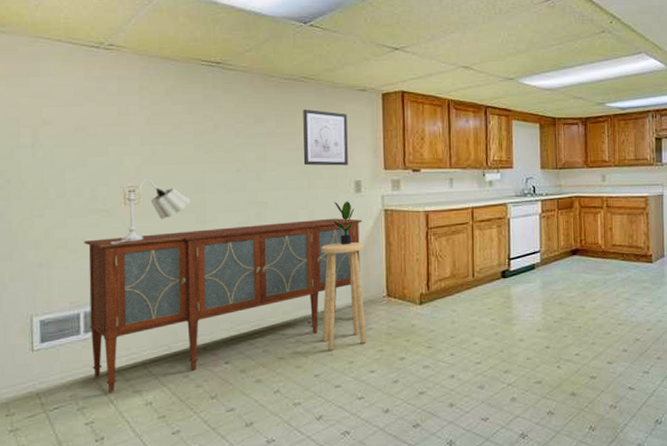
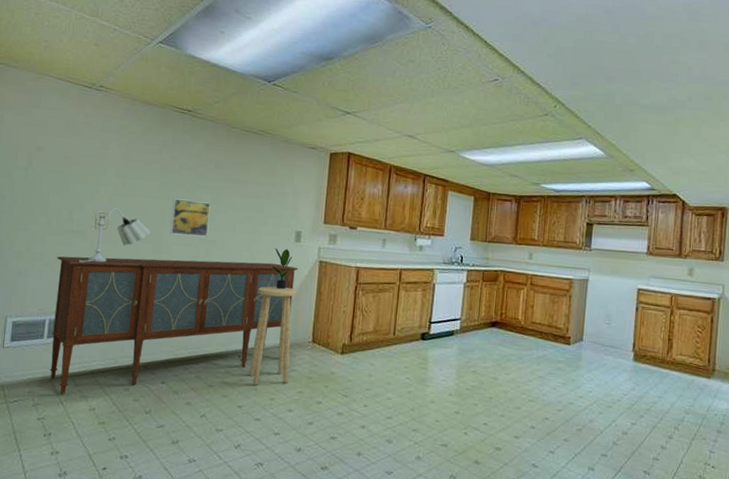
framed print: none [212,161,257,201] -> present [170,198,211,237]
wall art: present [303,110,348,166] -> none [252,161,296,216]

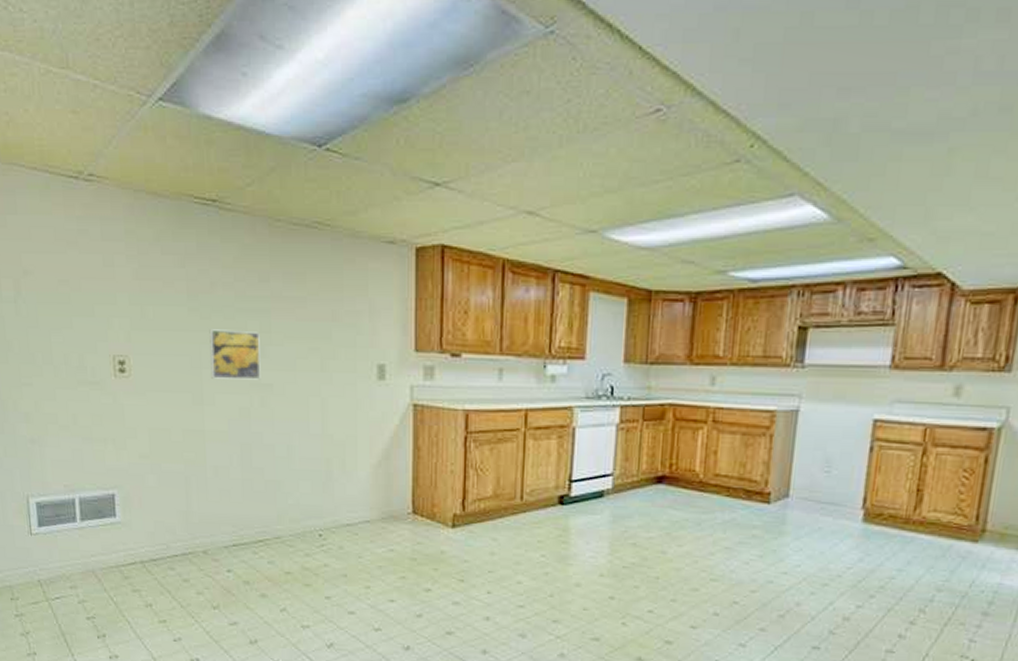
sideboard: present [49,256,298,394] -> none [74,410,386,589]
table lamp: present [78,208,151,263] -> none [101,348,187,424]
stool: present [249,286,297,385] -> none [335,442,387,571]
potted plant: present [272,247,294,290] -> none [350,389,380,446]

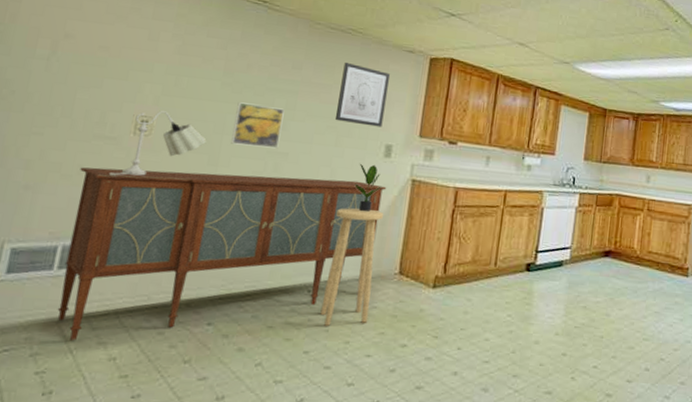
sideboard: none [74,410,386,589] -> present [57,167,387,341]
table lamp: none [101,348,187,424] -> present [108,111,207,176]
wall art: none [315,267,370,344] -> present [334,63,390,127]
stool: none [335,442,387,571] -> present [320,208,384,326]
potted plant: none [350,389,380,446] -> present [354,163,382,213]

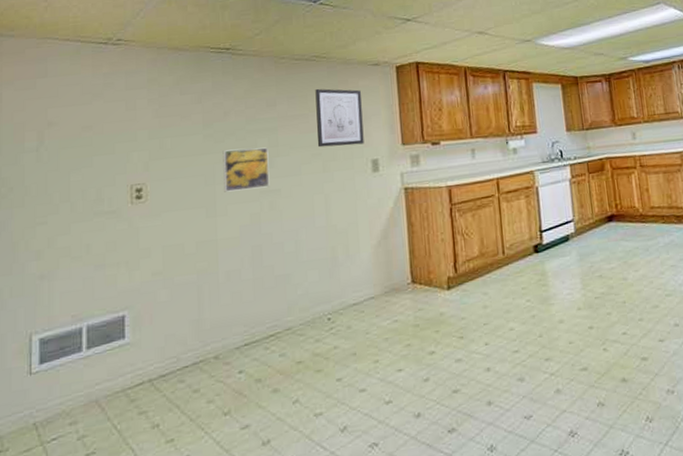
sideboard: present [57,167,387,341] -> none [88,200,383,416]
table lamp: present [108,111,207,176] -> none [115,175,201,248]
stool: present [320,208,384,326] -> none [339,225,392,350]
potted plant: present [354,163,382,213] -> none [350,181,377,231]

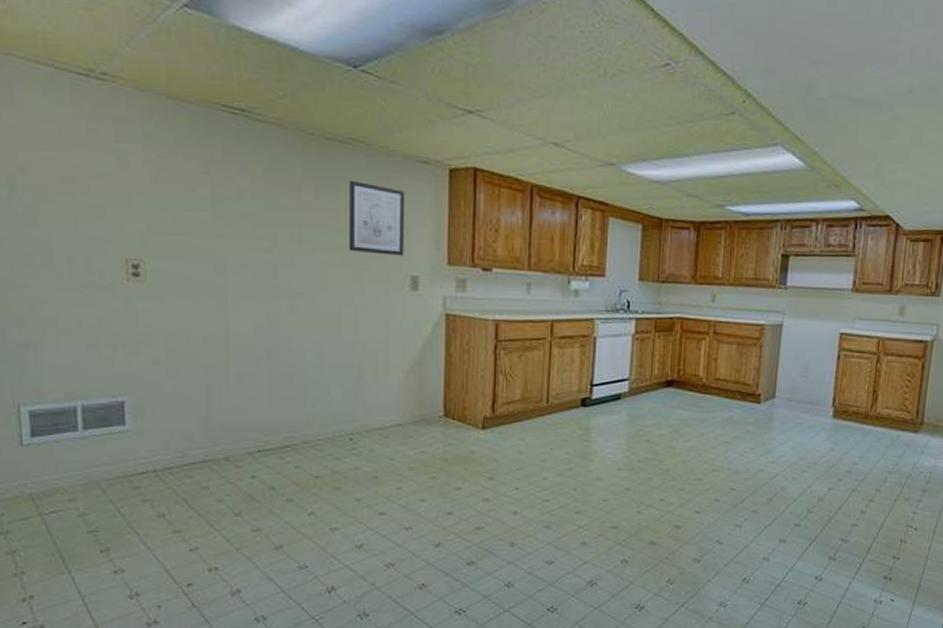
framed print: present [222,147,270,192] -> none [235,236,291,288]

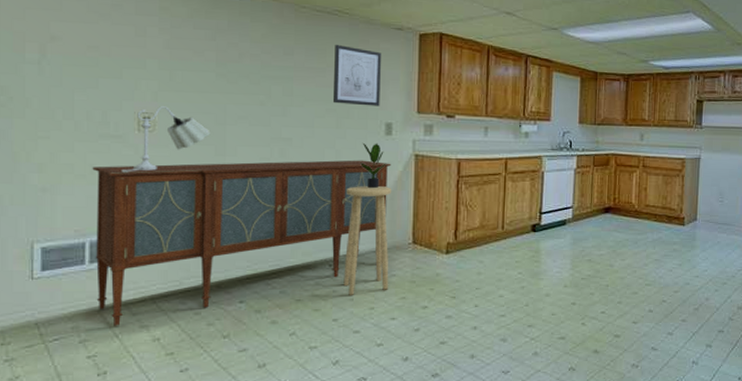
sideboard: none [78,318,419,500] -> present [92,160,392,326]
table lamp: none [110,252,209,329] -> present [120,106,211,173]
stool: none [366,349,420,473] -> present [343,186,392,295]
potted plant: none [382,298,413,353] -> present [360,142,386,189]

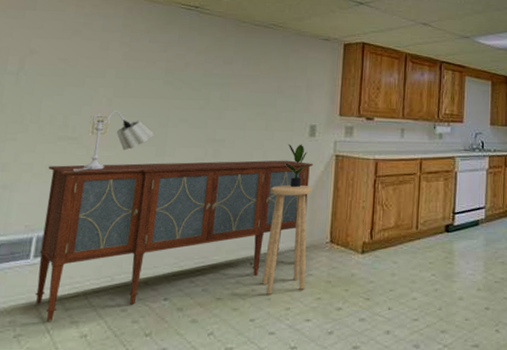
wall art: present [332,45,381,107] -> none [263,55,309,110]

